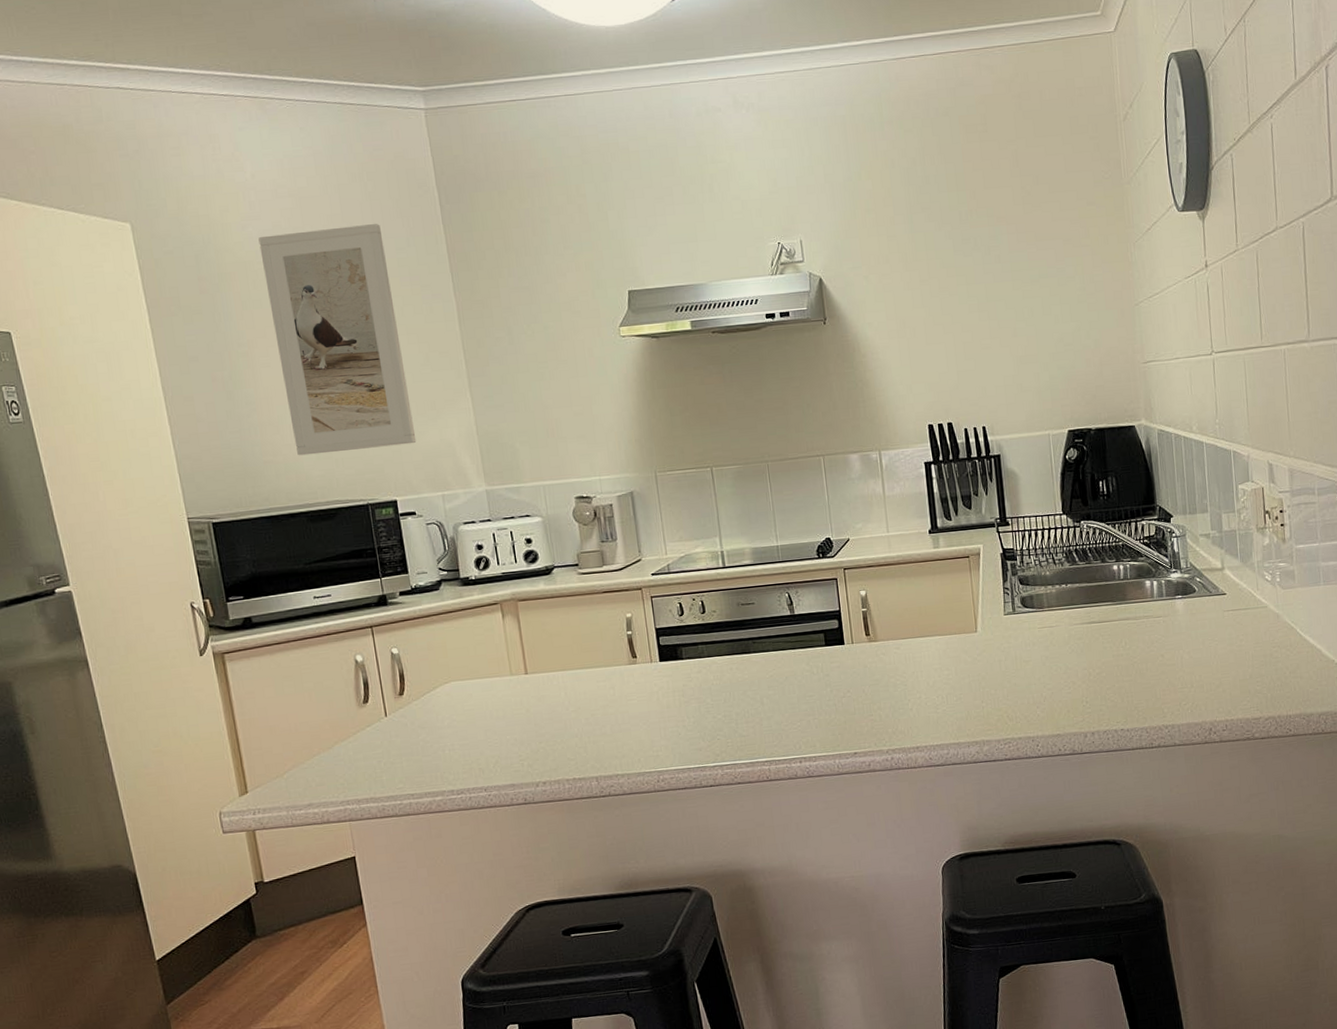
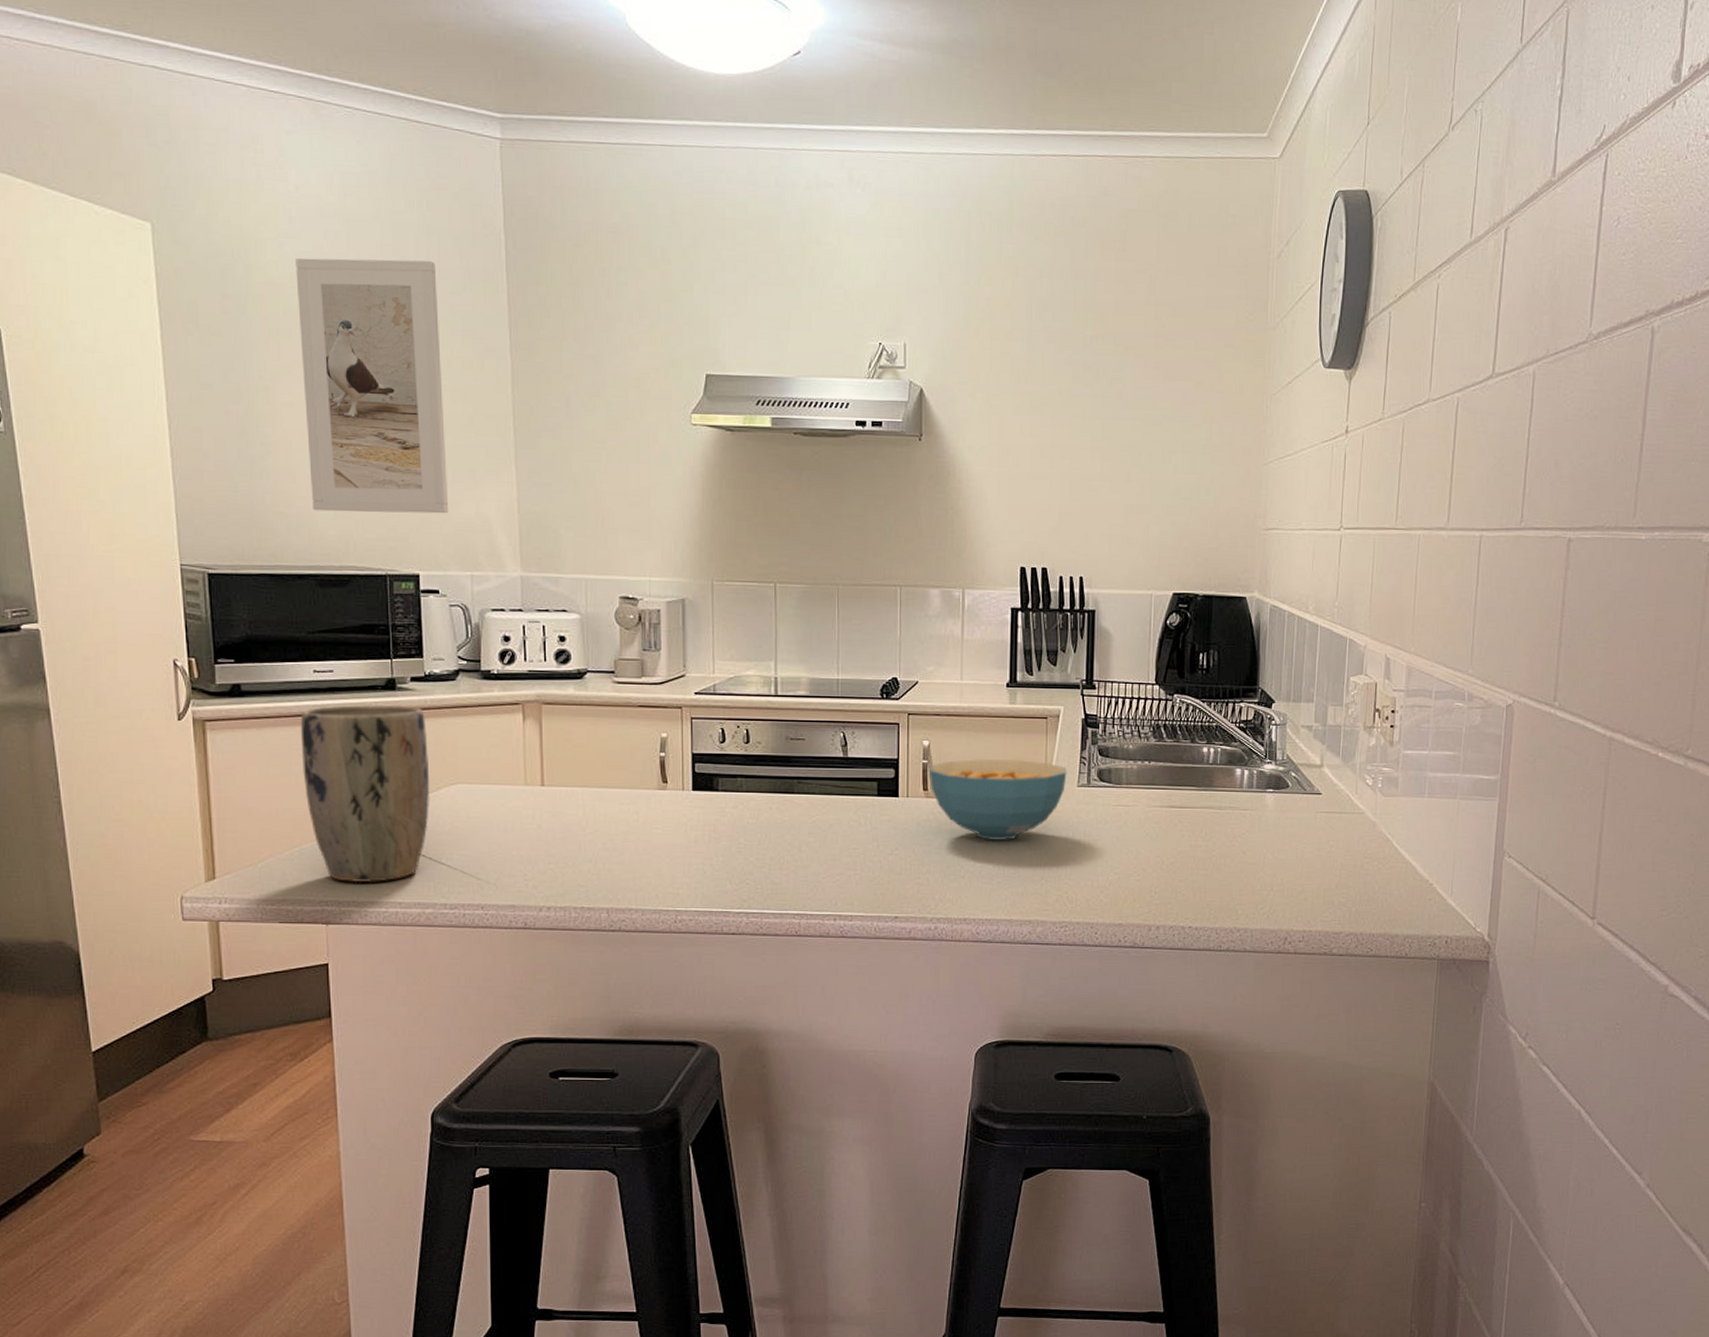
plant pot: none [307,618,430,782] -> present [300,704,431,883]
cereal bowl: none [868,597,994,674] -> present [928,758,1067,841]

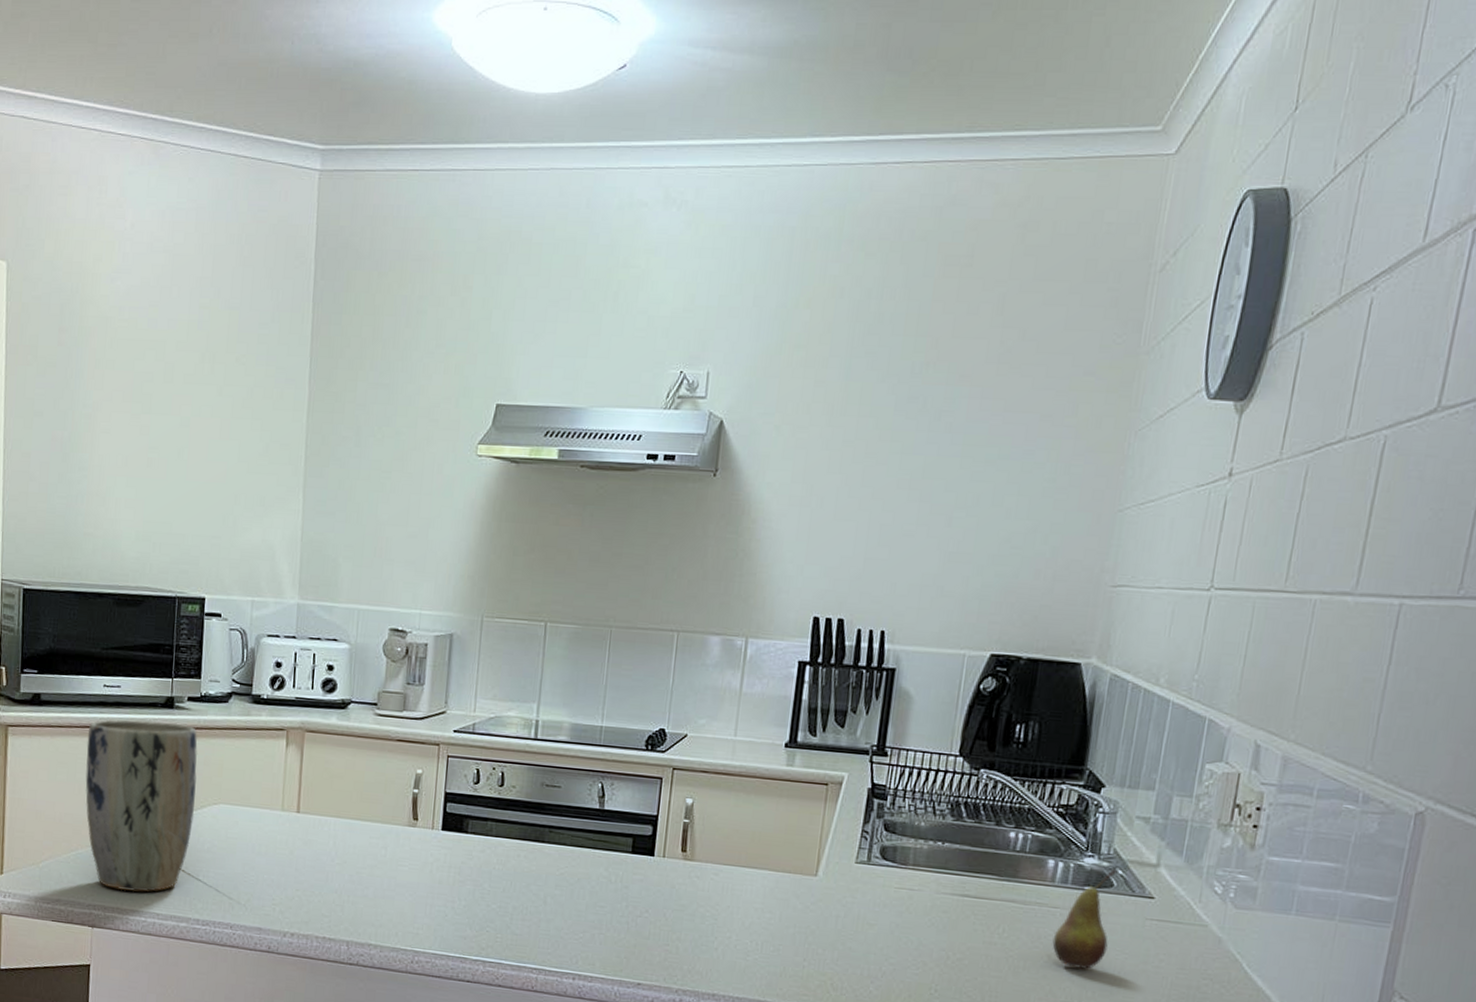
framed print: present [295,258,449,514] -> none [117,292,248,540]
cereal bowl: present [928,758,1067,841] -> none [689,822,845,915]
fruit: none [1246,772,1292,860] -> present [1052,869,1118,969]

